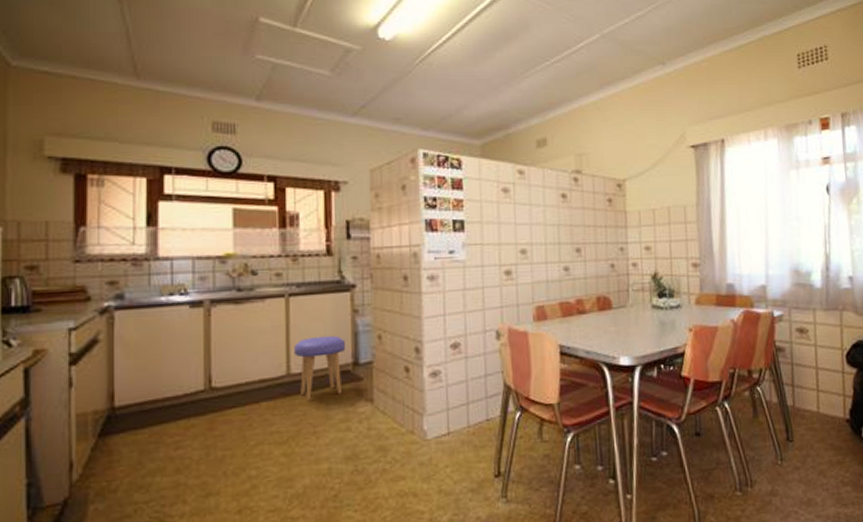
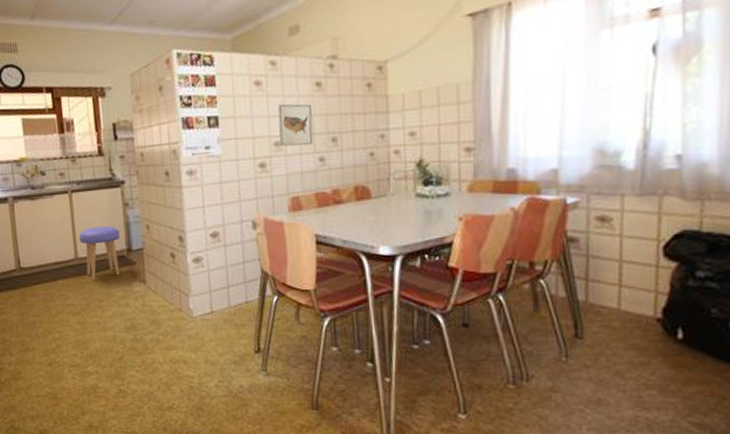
wall art: none [525,212,559,255] -> present [278,103,313,147]

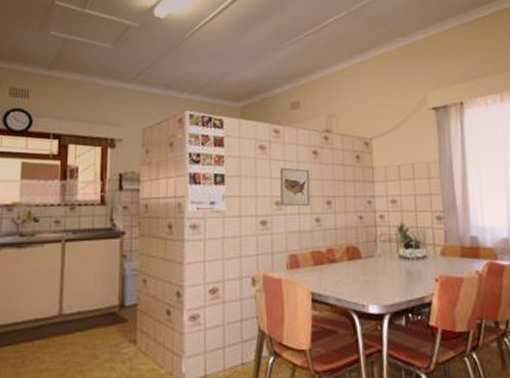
stool: present [79,225,120,280] -> none [67,279,113,340]

